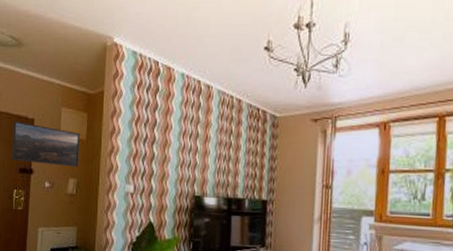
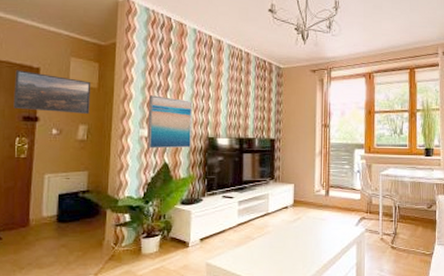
wall art: none [133,148,179,207] -> present [147,95,193,149]

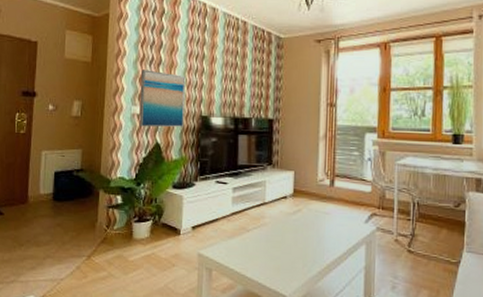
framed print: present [13,70,91,114] -> none [14,44,85,89]

